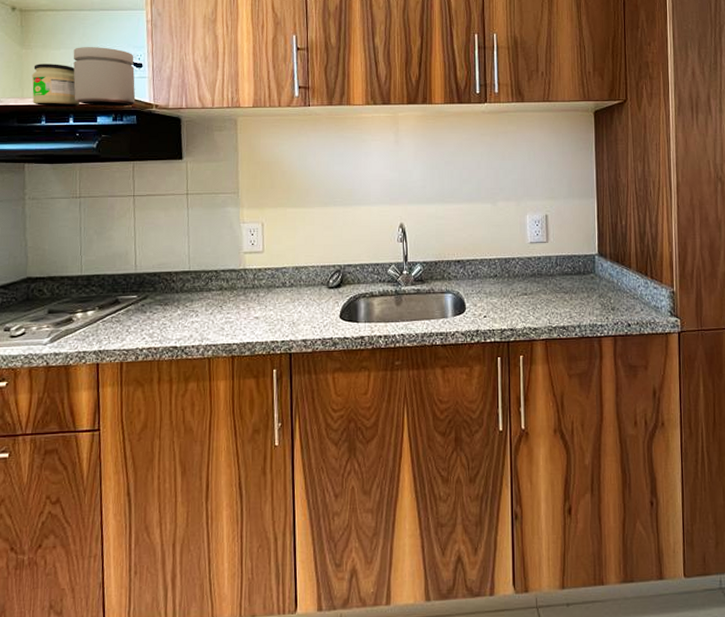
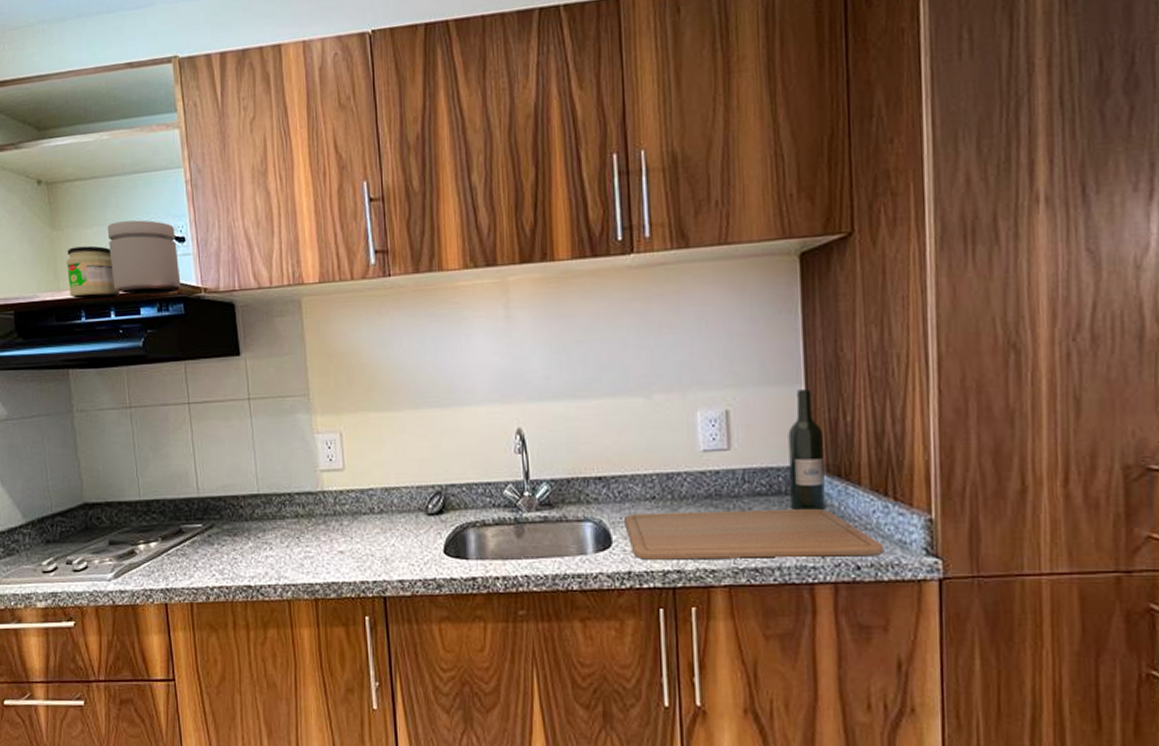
chopping board: none [475,283,645,321] -> present [624,508,885,560]
wine bottle: none [586,202,609,286] -> present [788,389,826,511]

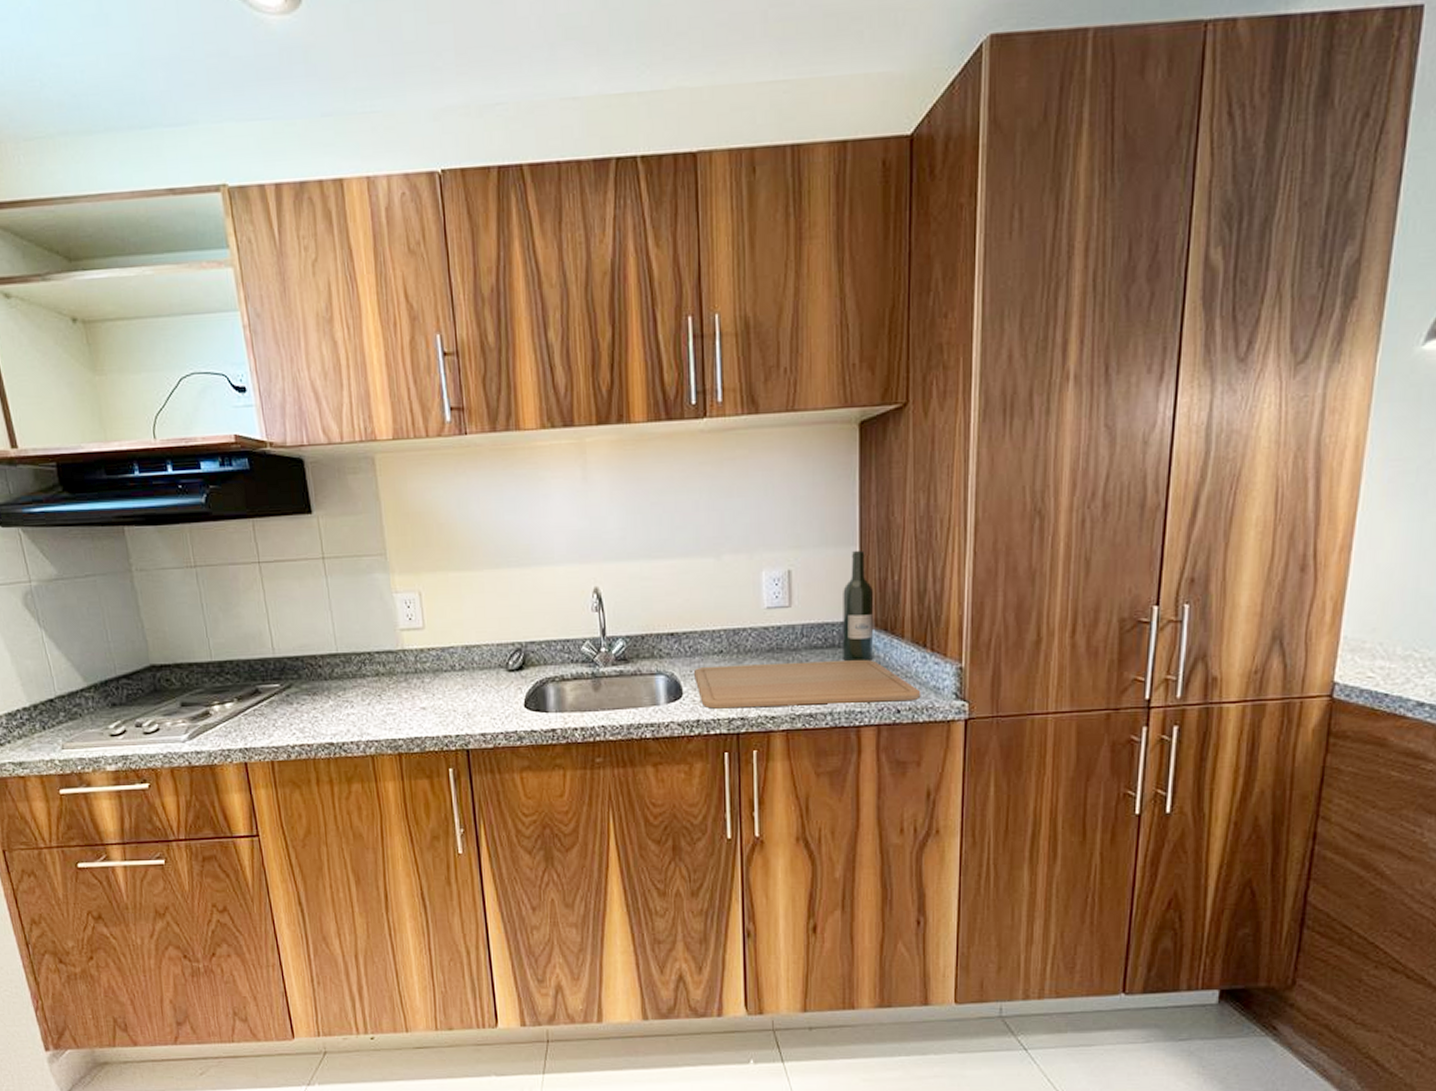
jar: present [66,245,121,300] -> none [112,393,177,452]
jar: present [107,220,181,295] -> none [157,366,244,448]

